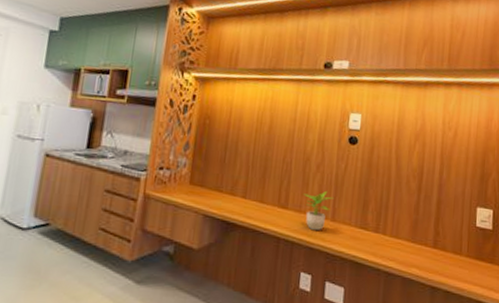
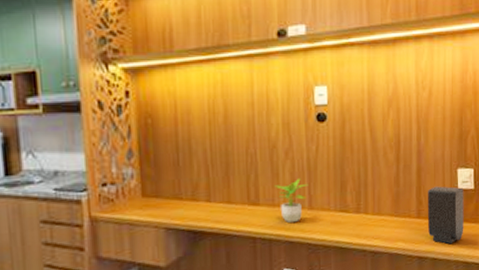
speaker: none [443,220,482,281] -> present [428,186,464,245]

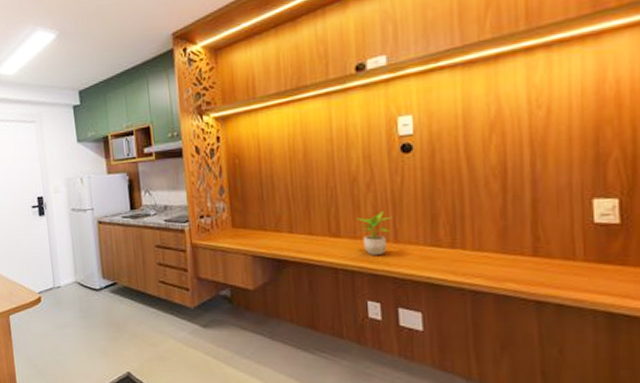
speaker: present [428,186,464,245] -> none [548,219,605,290]

